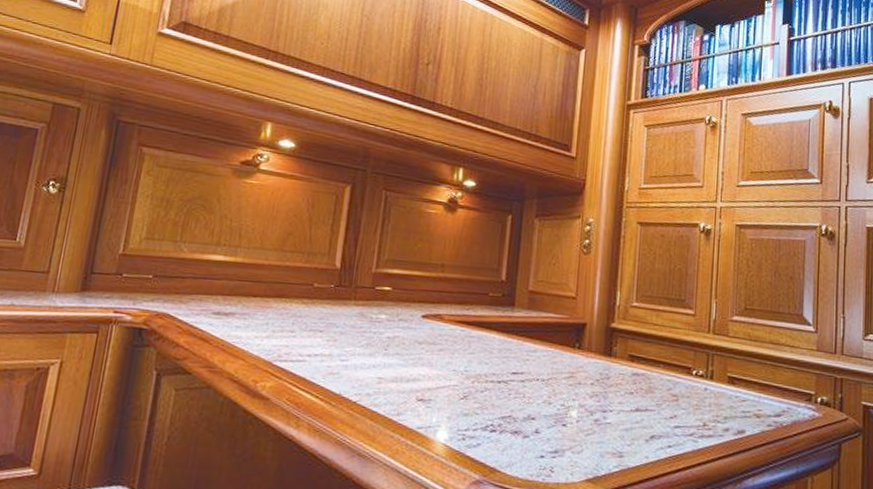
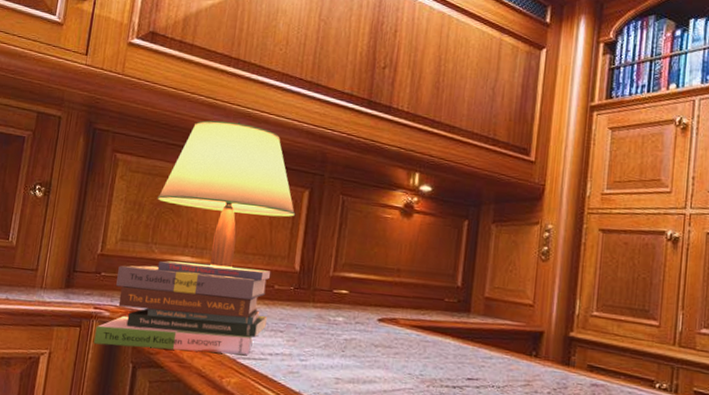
books: none [112,260,311,357] -> present [93,260,271,355]
table lamp: none [187,114,337,266] -> present [157,120,296,268]

